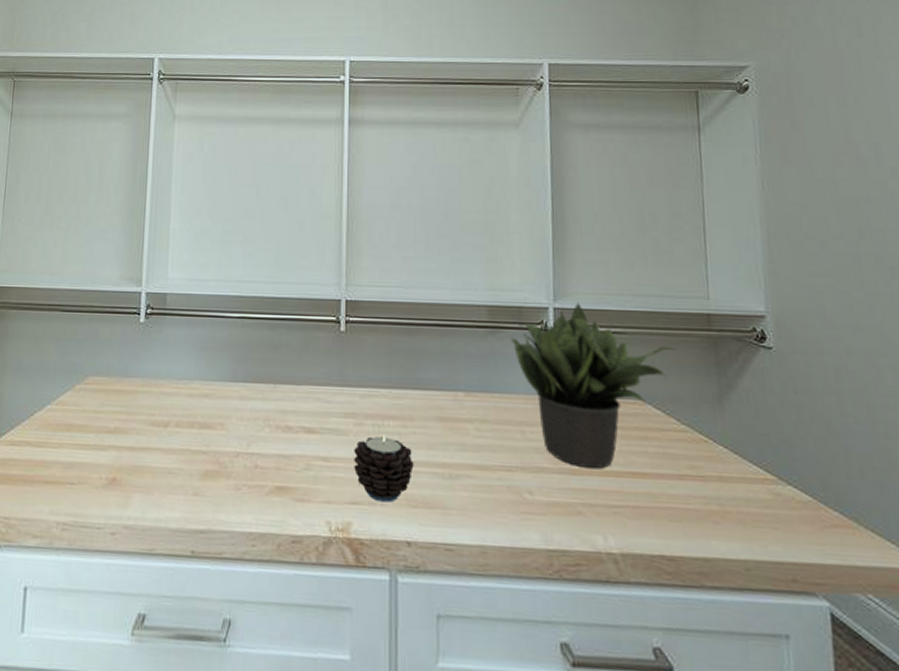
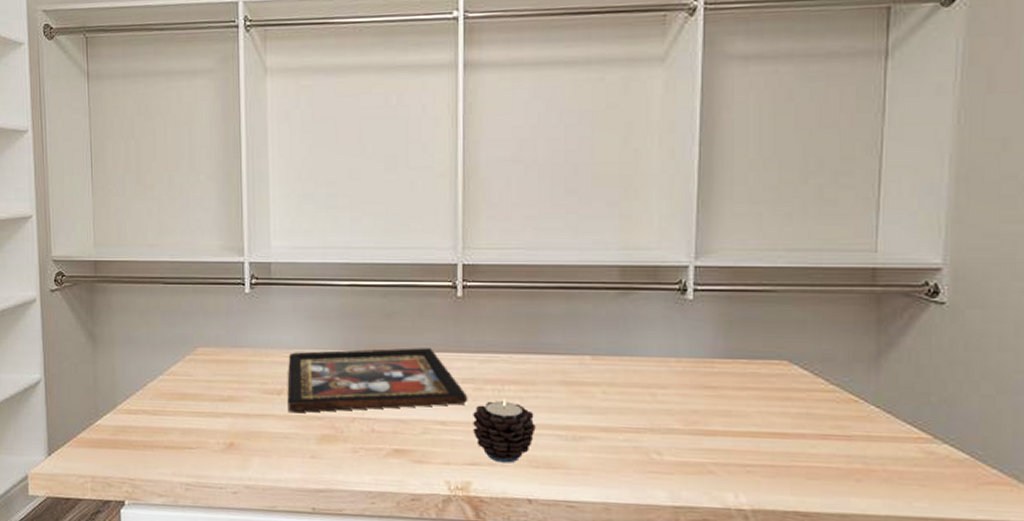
decorative tray: none [173,381,350,447] -> present [287,348,468,413]
potted plant: present [510,302,676,469] -> none [644,260,832,430]

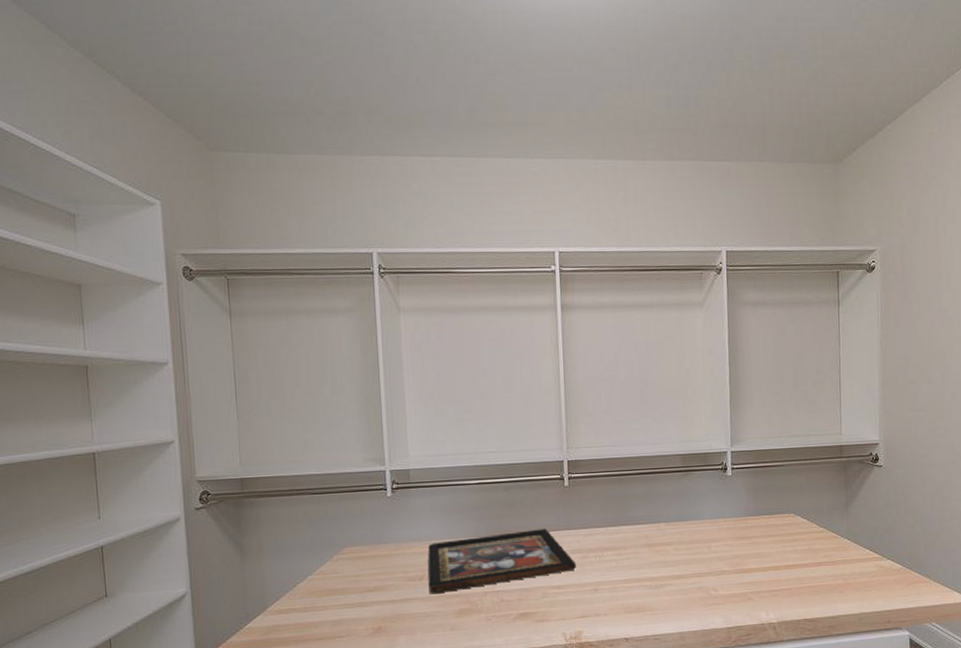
candle: present [473,398,536,463] -> none [581,562,628,613]

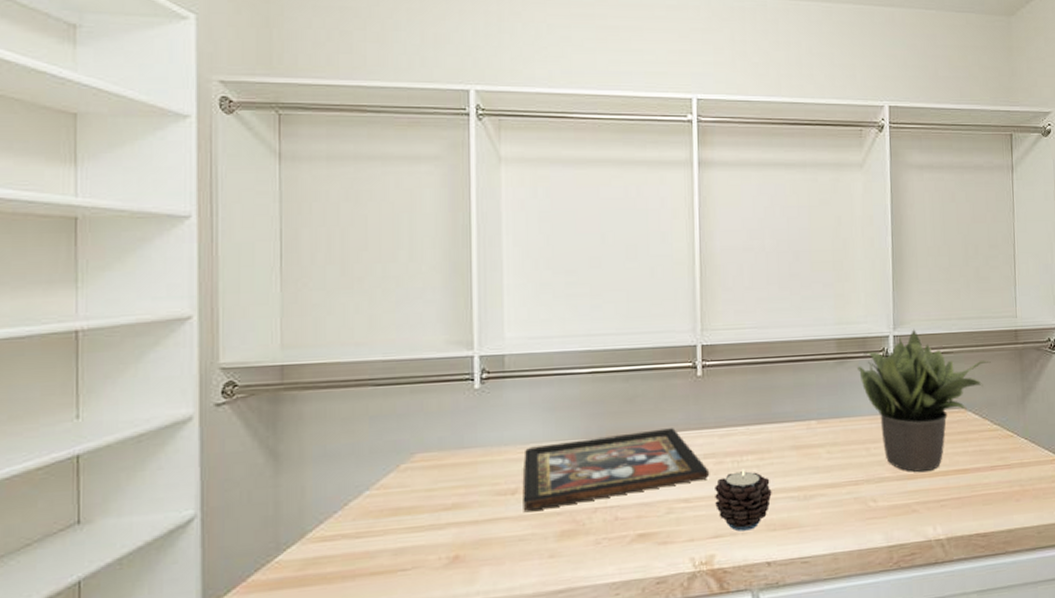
candle: none [581,562,628,613] -> present [715,468,772,532]
potted plant: none [699,446,818,567] -> present [856,329,991,473]

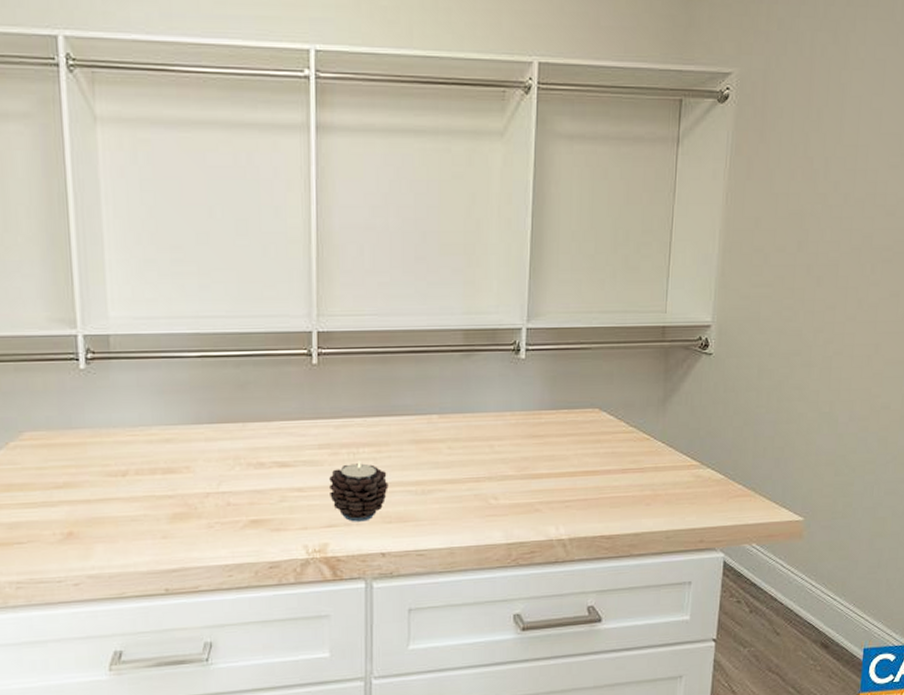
decorative tray: present [522,428,710,512] -> none [133,417,325,494]
potted plant: present [856,329,991,473] -> none [484,322,633,472]

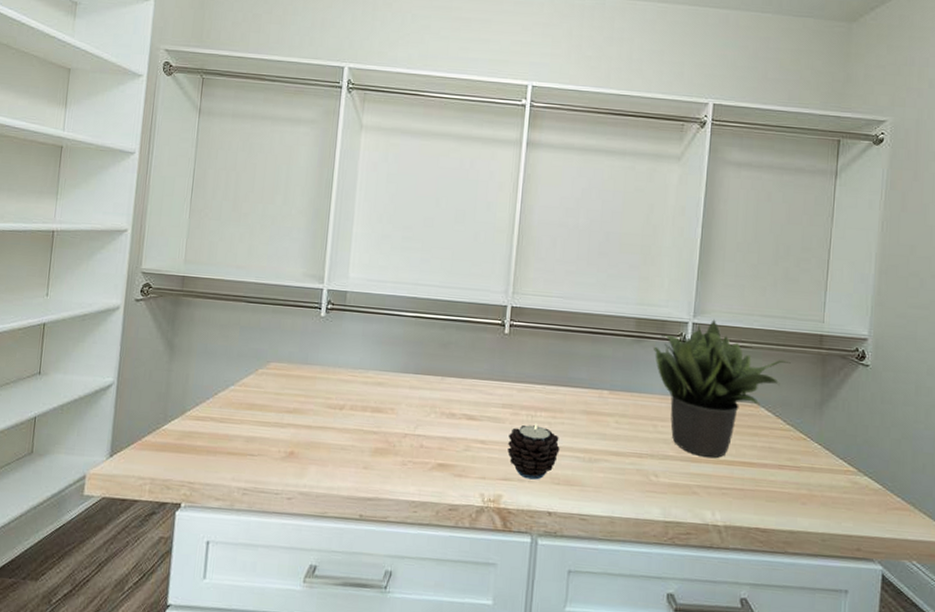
potted plant: none [484,322,633,472] -> present [652,319,791,458]

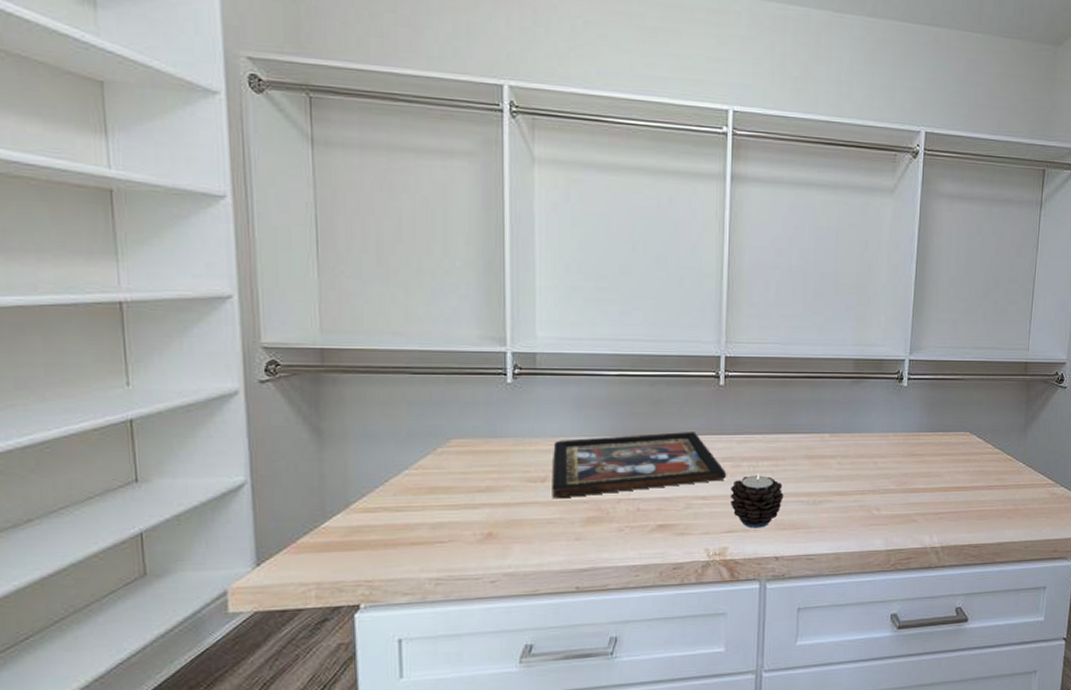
decorative tray: none [347,372,506,427] -> present [552,432,727,499]
potted plant: present [652,319,791,458] -> none [871,355,999,487]

